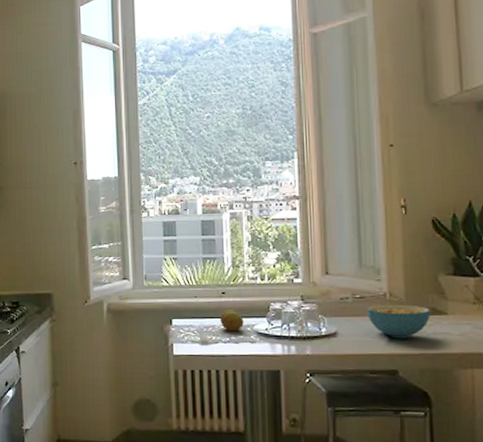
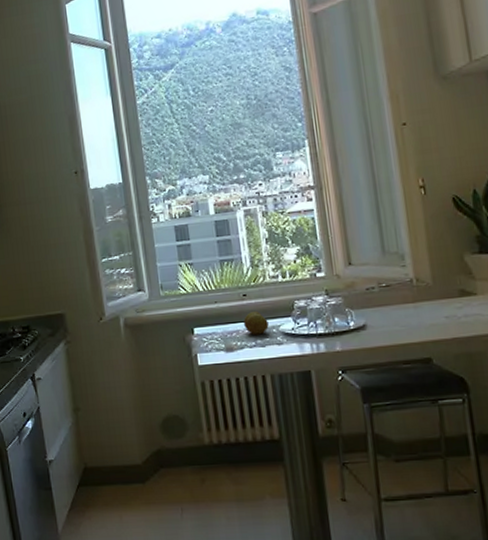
cereal bowl: present [365,304,431,339] -> none [393,288,460,326]

